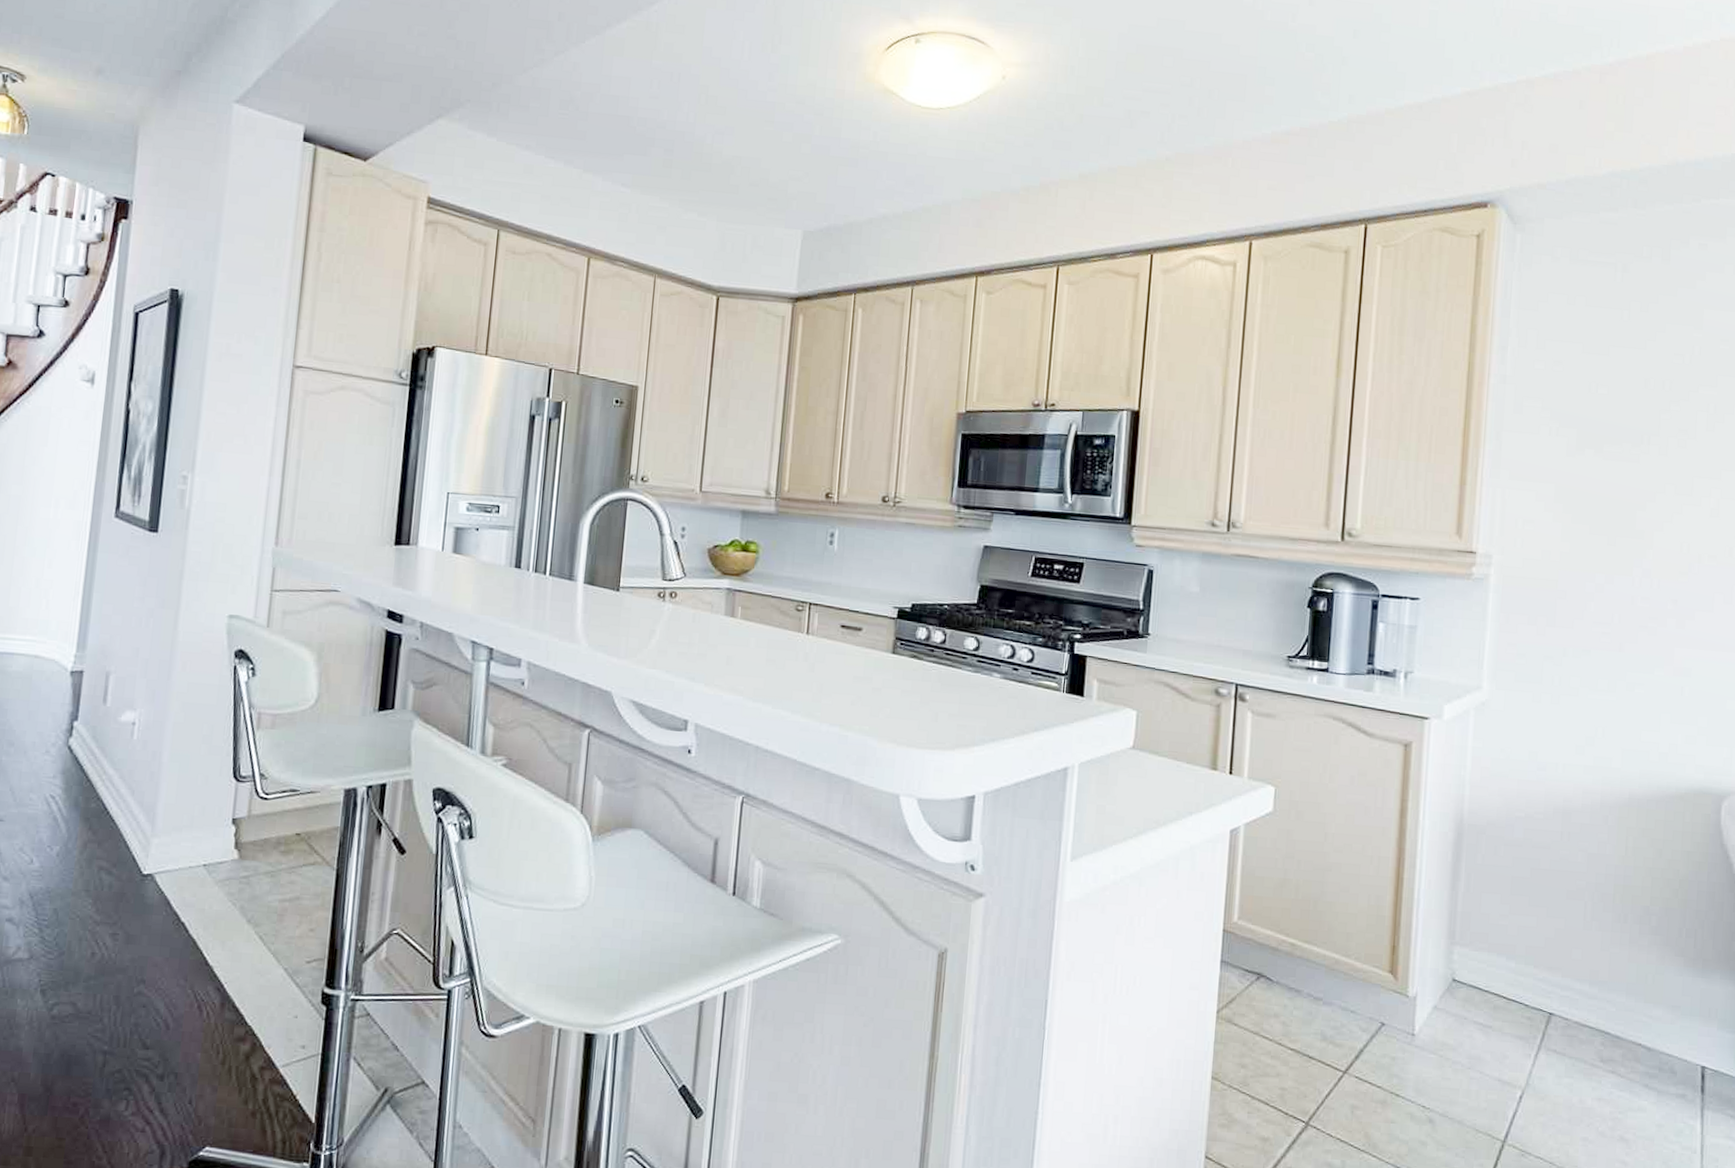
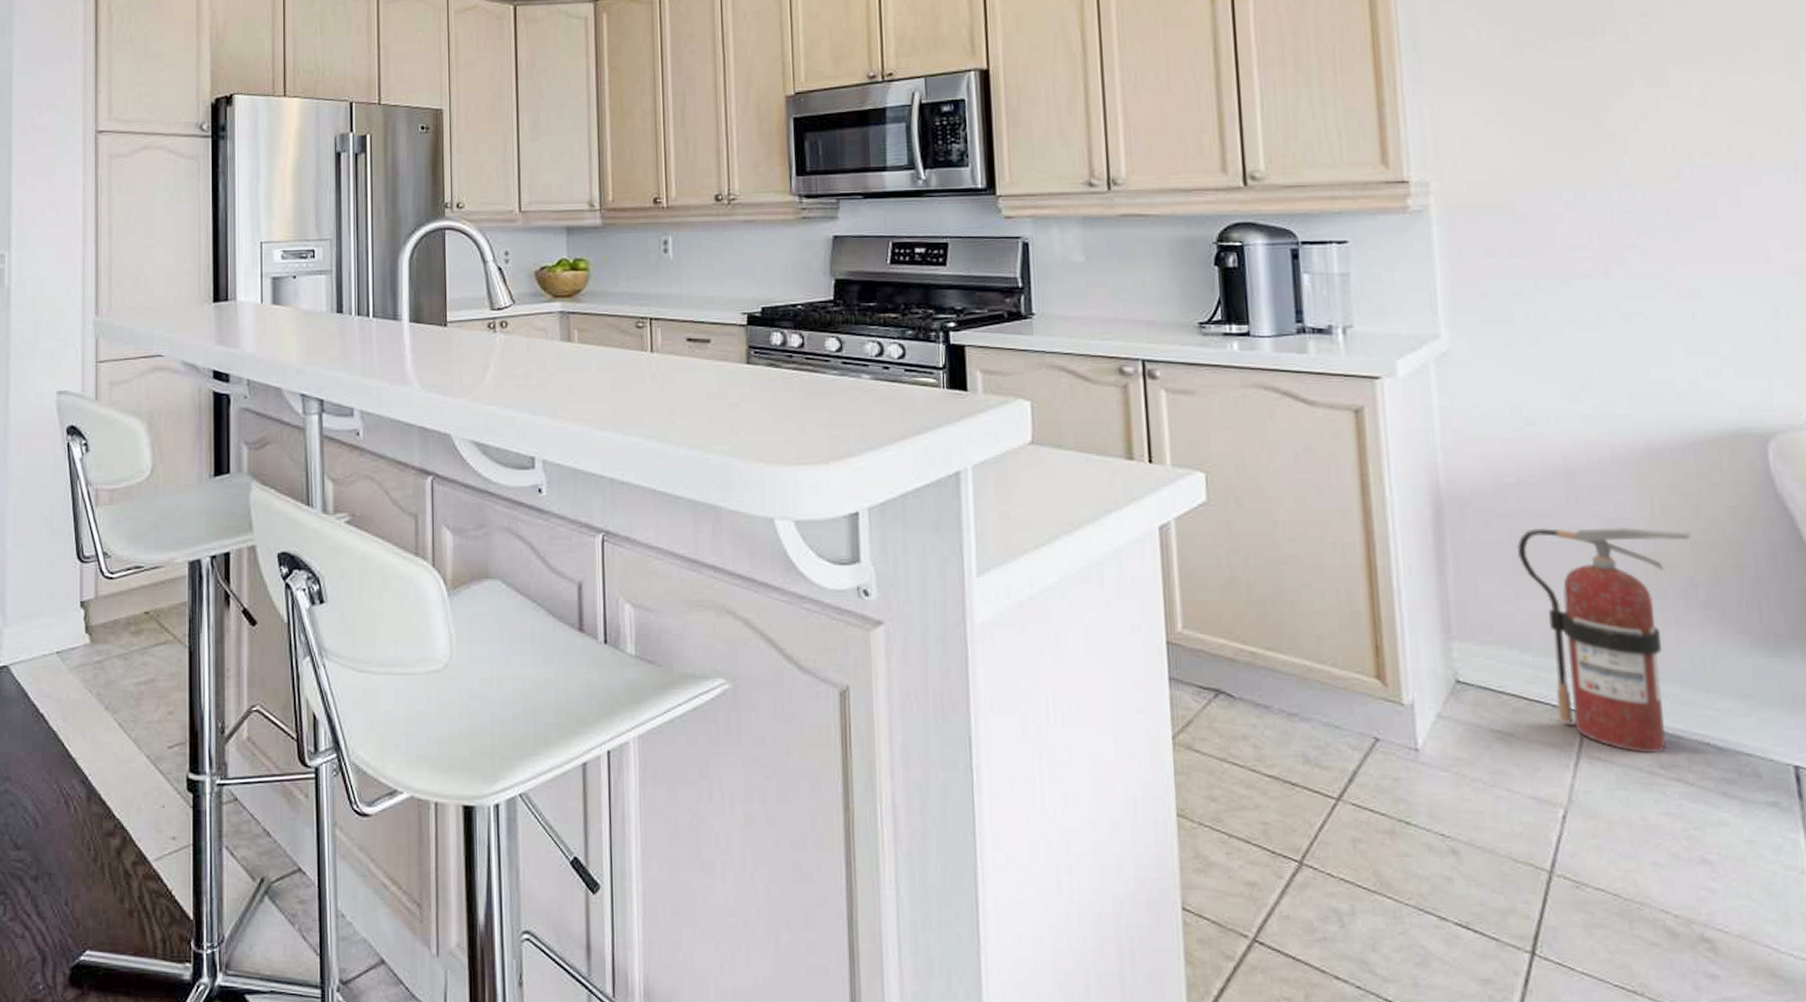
fire extinguisher: none [1517,857,1653,1050] -> present [1517,526,1691,754]

